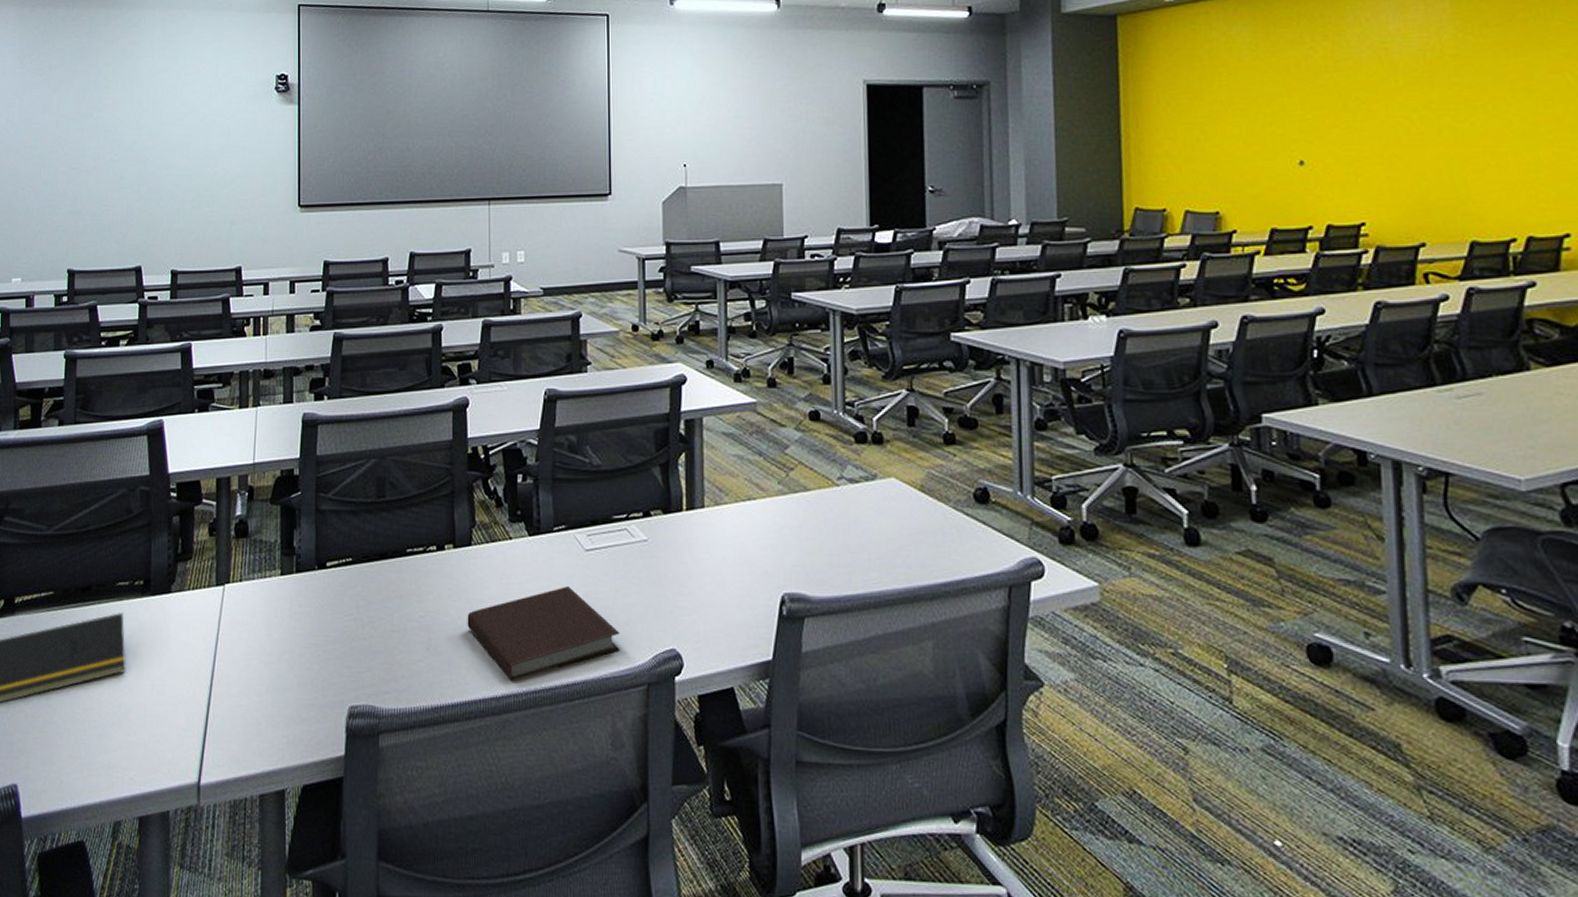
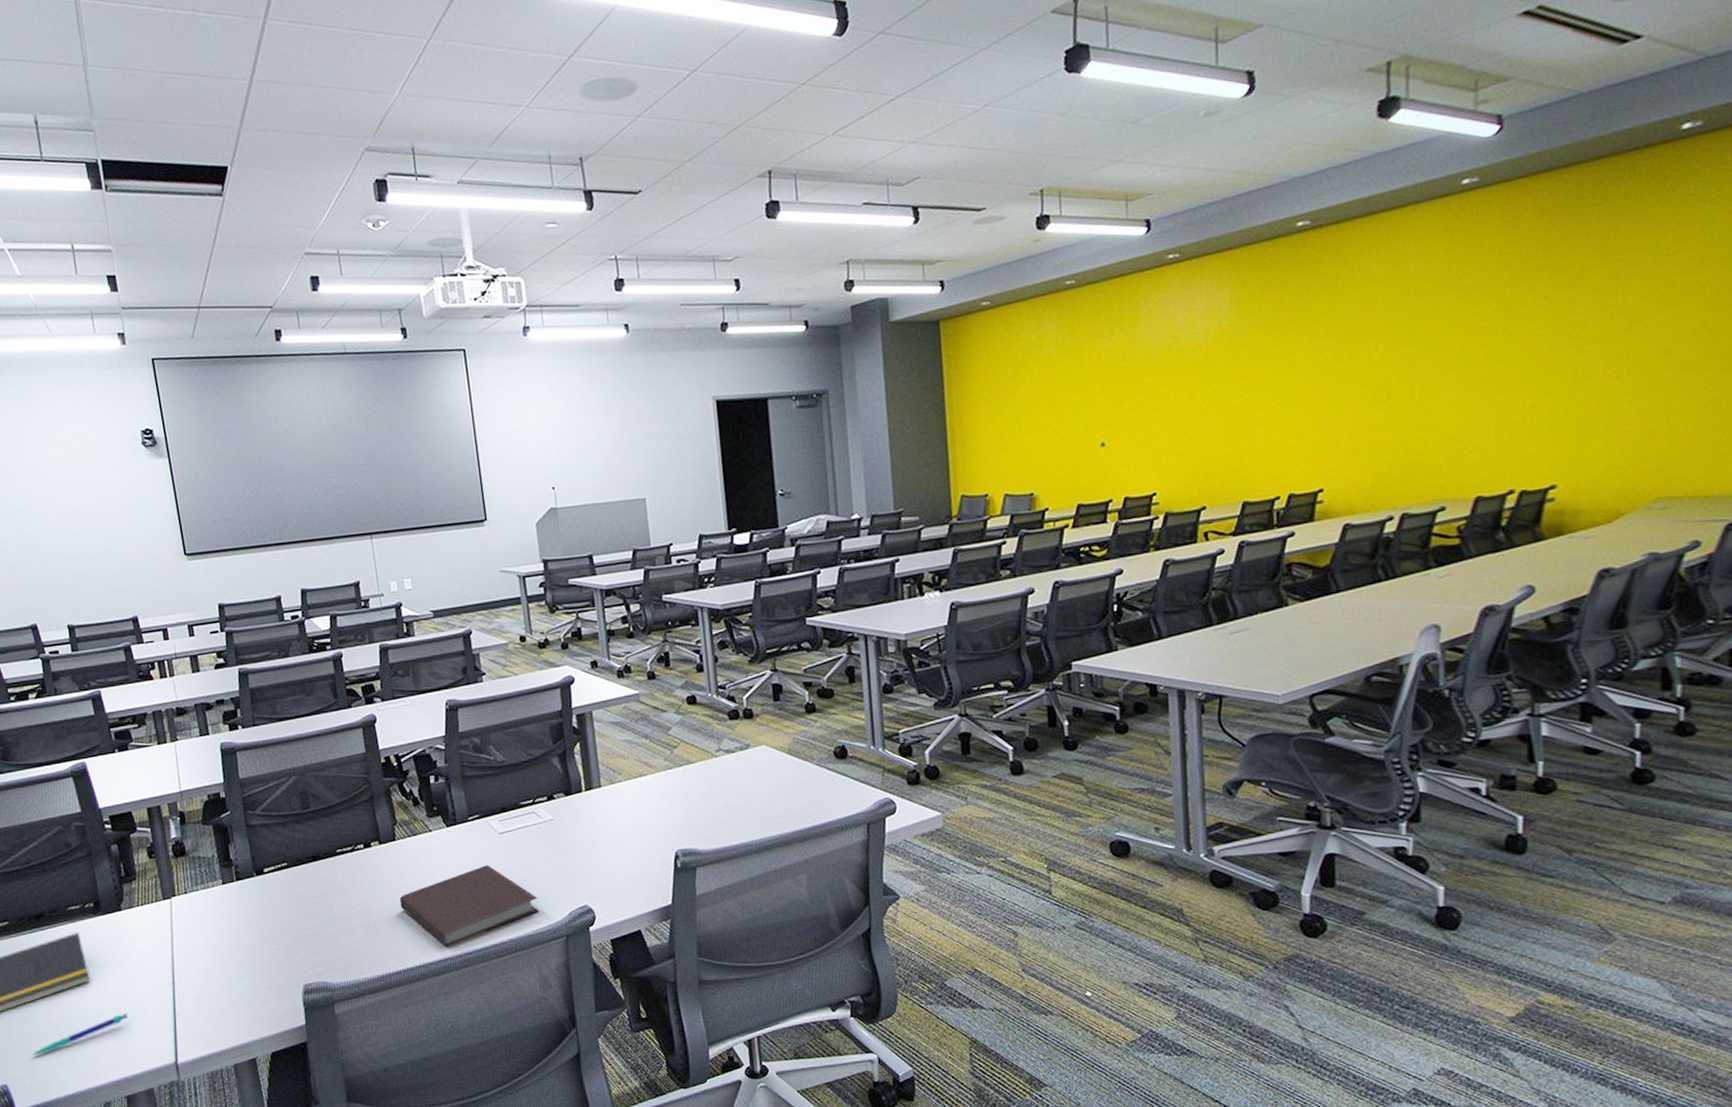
pen: none [48,715,157,754] -> present [31,1012,128,1056]

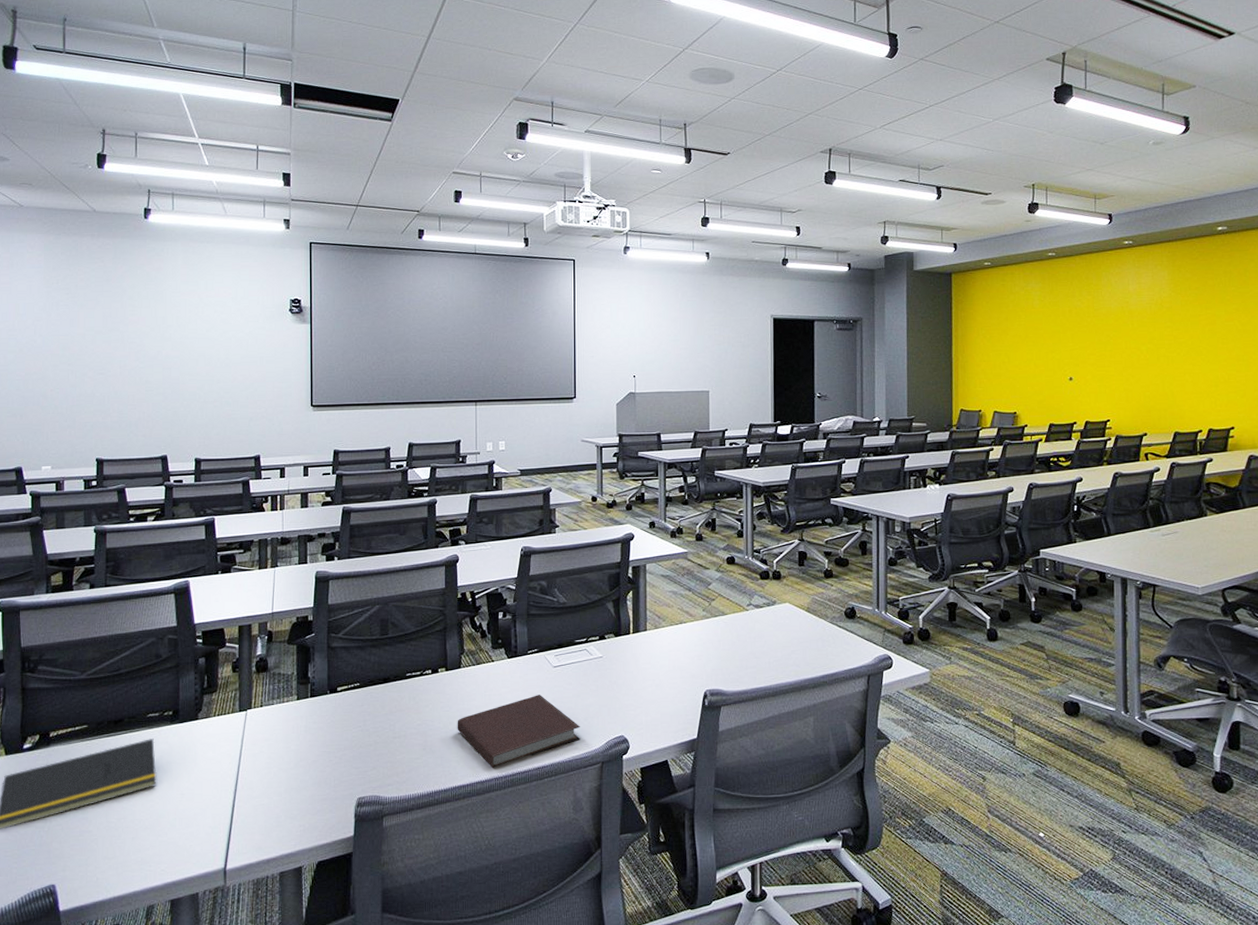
pen: present [31,1012,128,1056] -> none [84,818,186,857]

